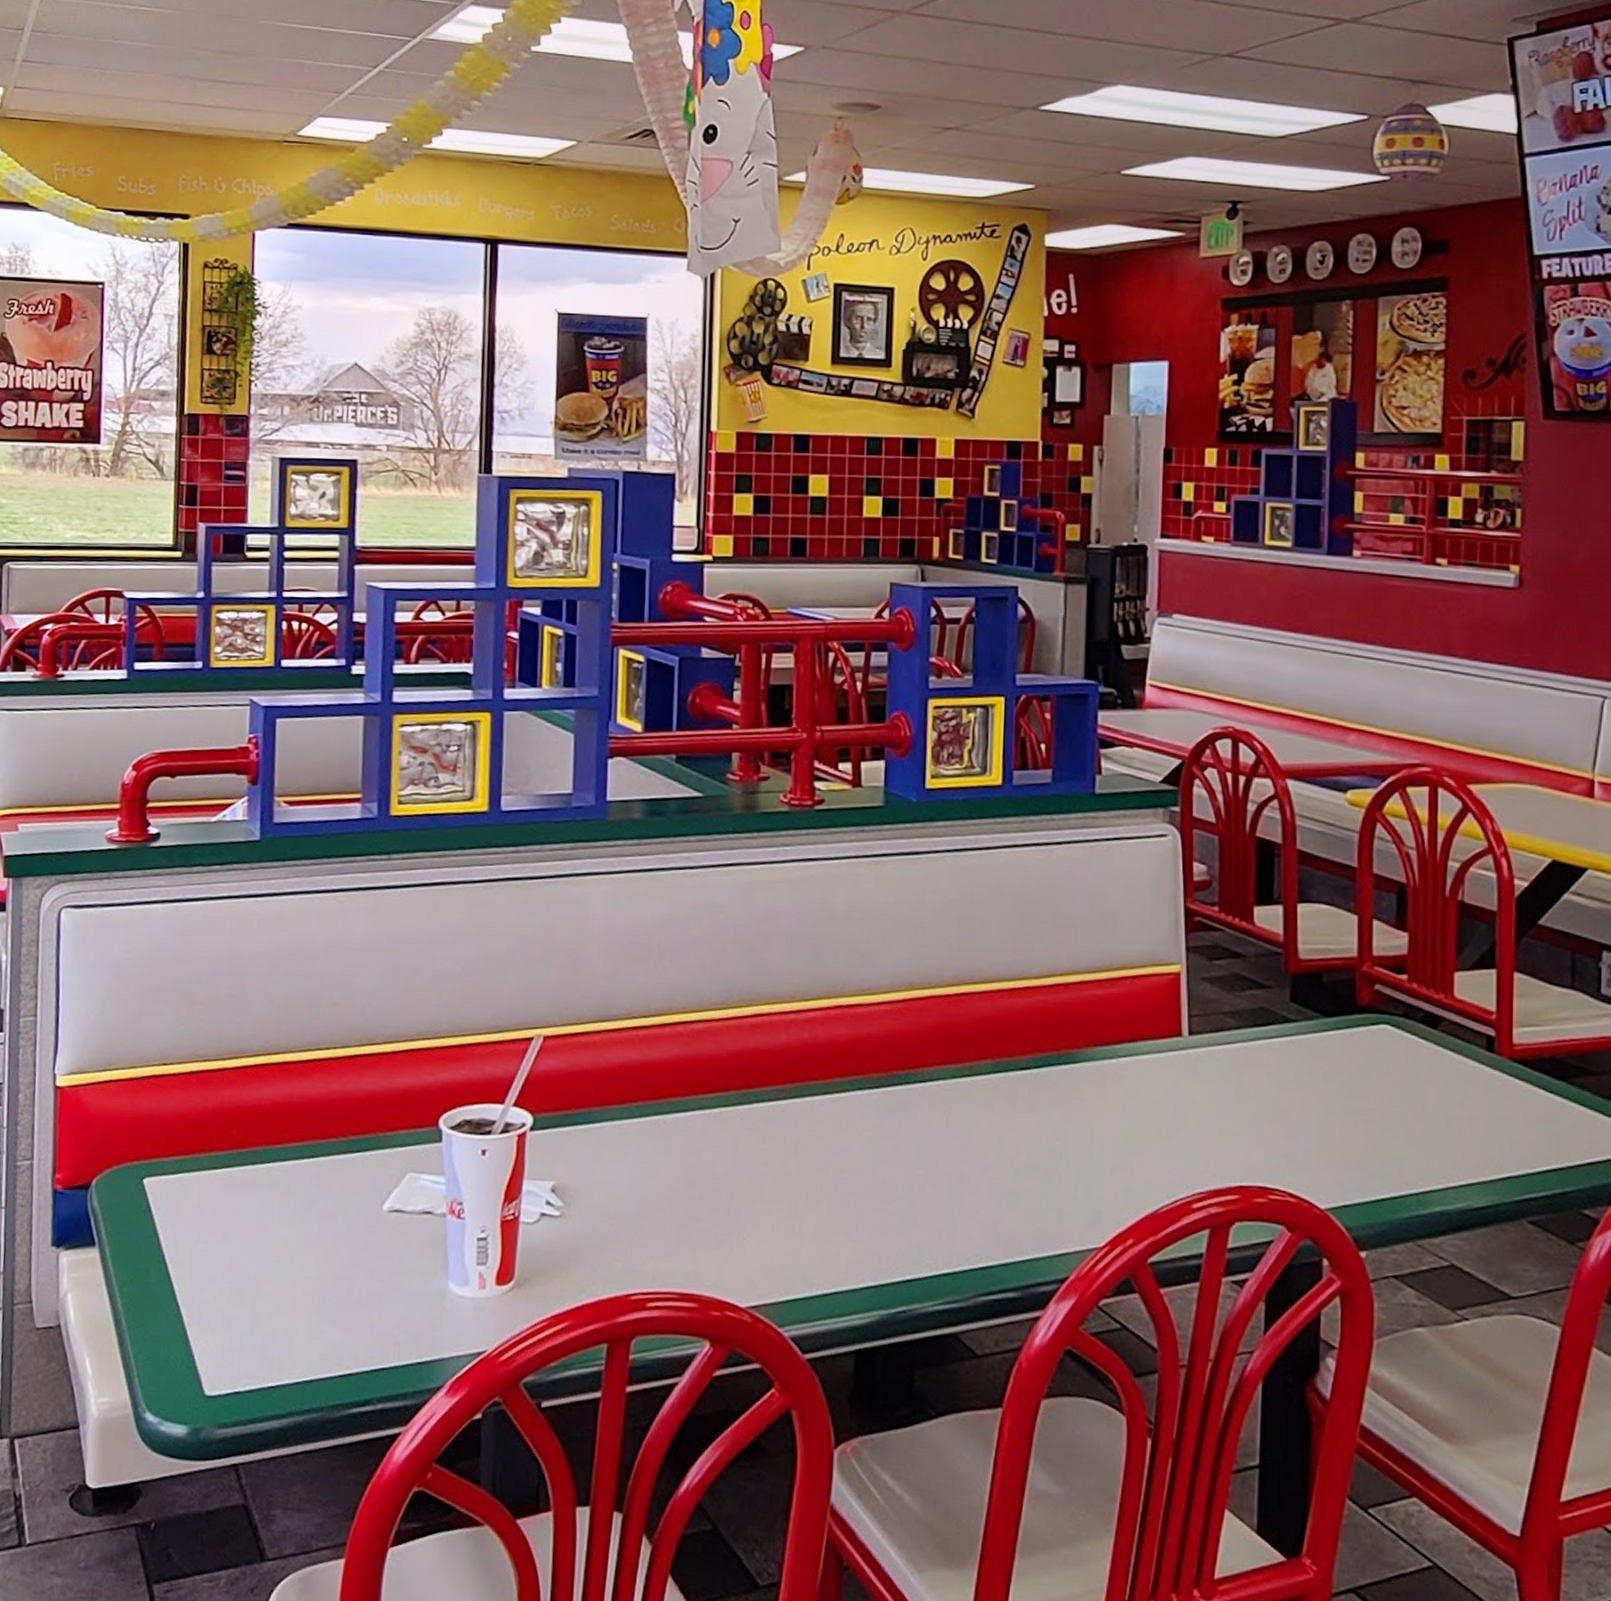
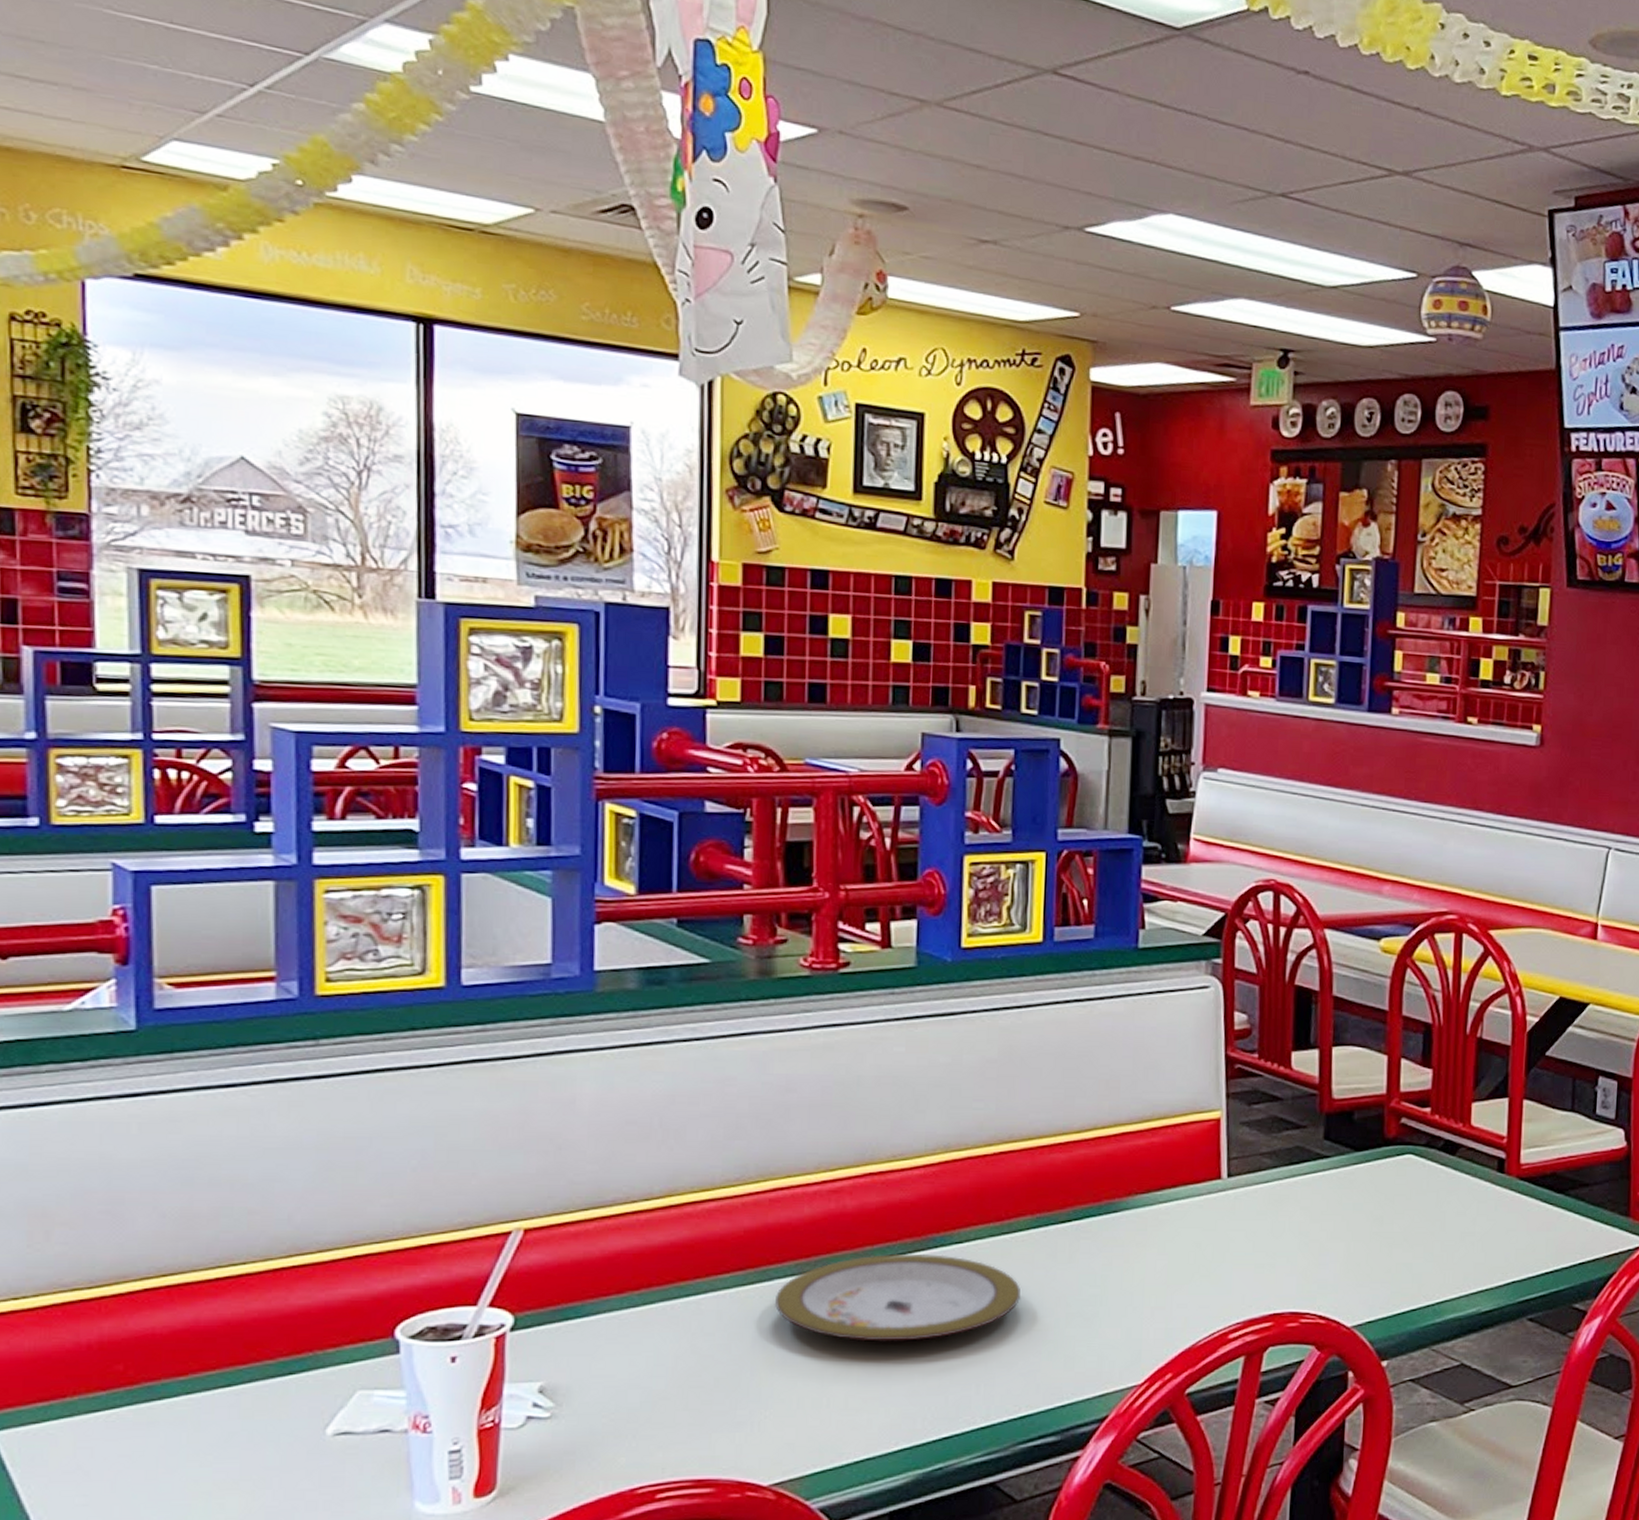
plate: none [753,1087,982,1177] -> present [774,1253,1021,1342]

